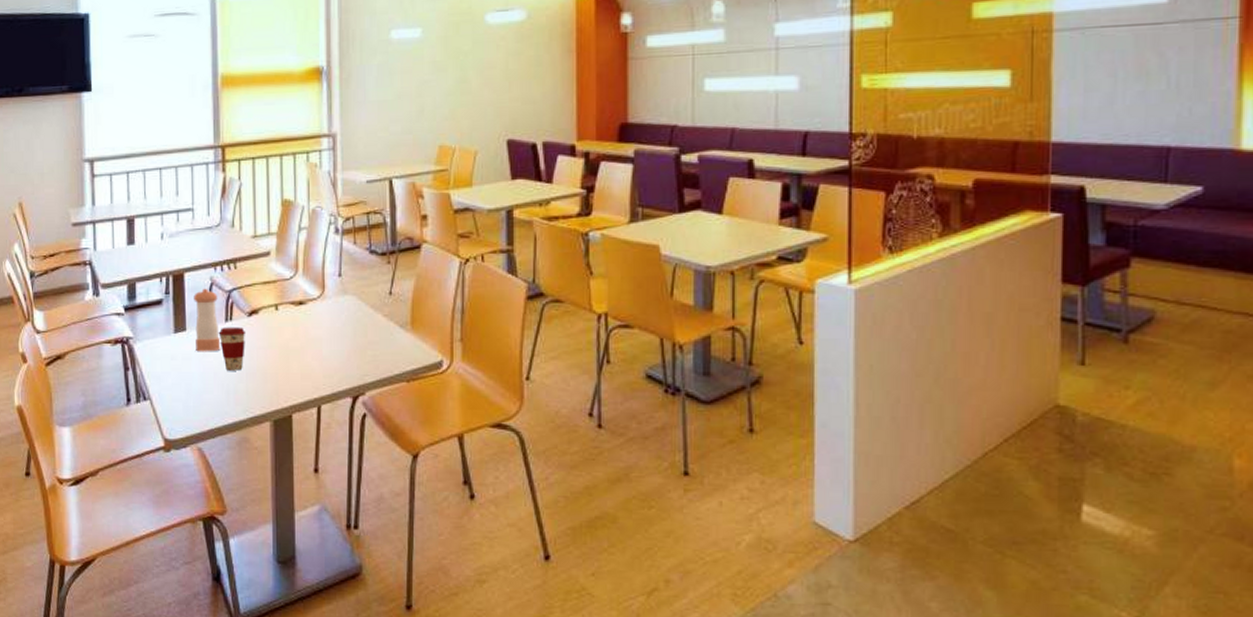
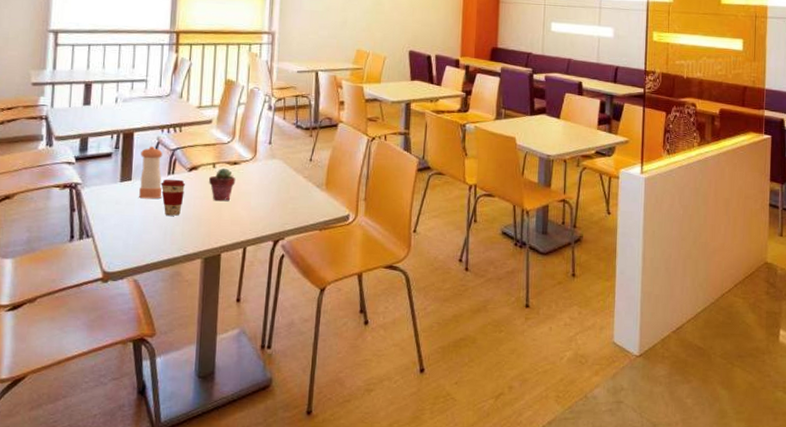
potted succulent: none [272,311,303,351] -> present [209,169,236,202]

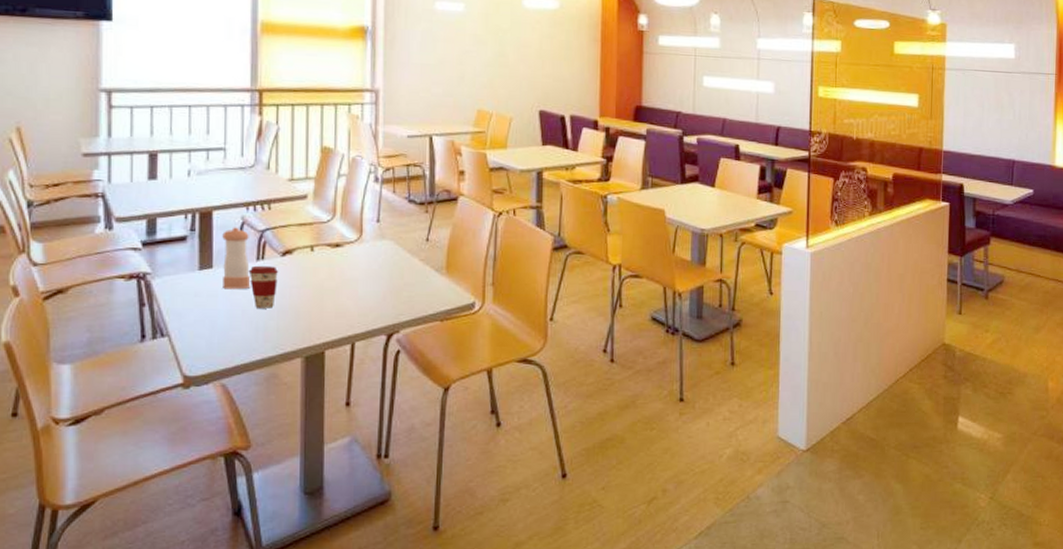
potted succulent: present [209,169,236,202] -> none [307,252,339,290]

